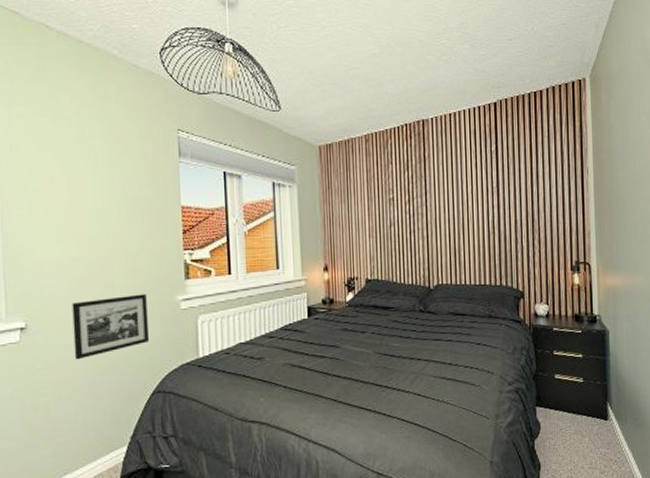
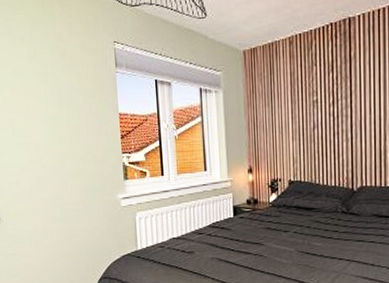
picture frame: present [72,294,150,360] -> none [33,192,97,248]

